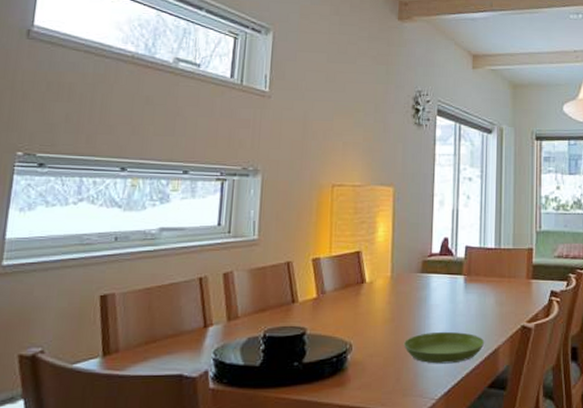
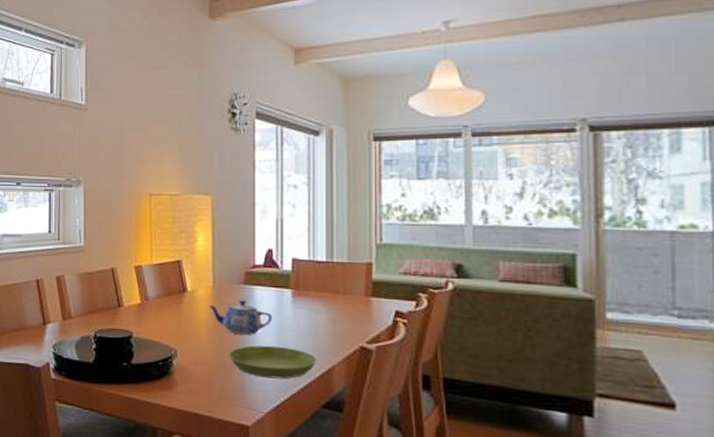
teapot: none [386,289,446,322] -> present [208,300,273,335]

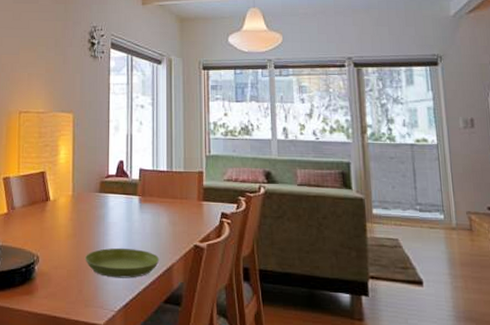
teapot: present [208,300,273,335] -> none [68,207,123,239]

